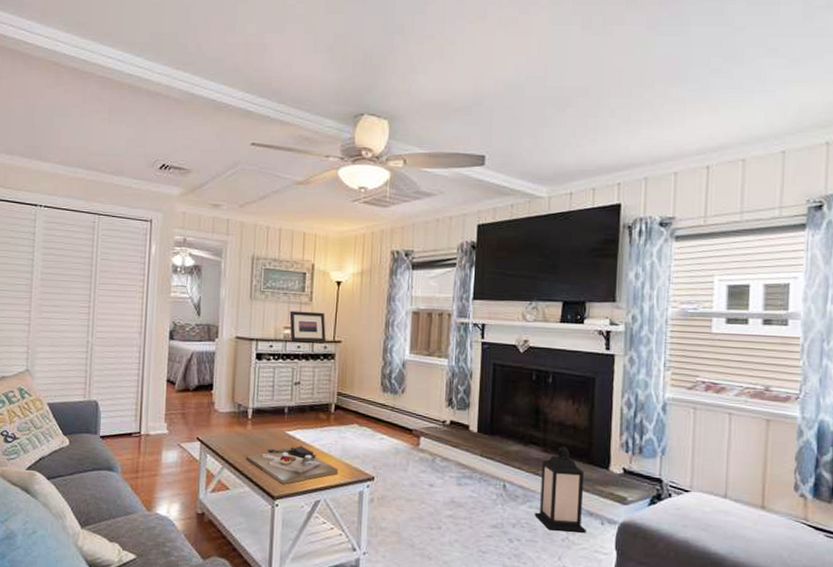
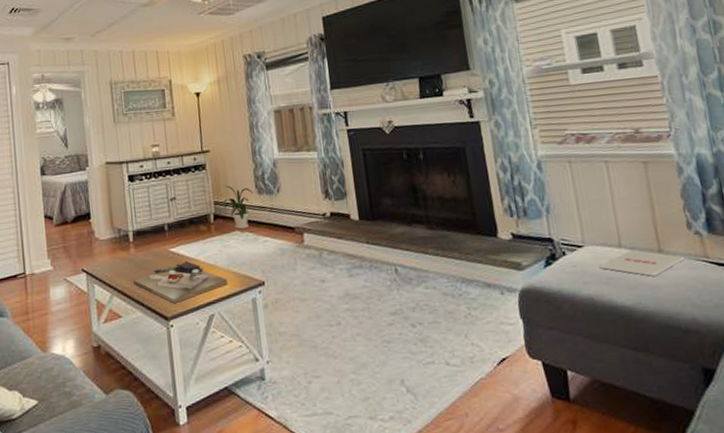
picture frame: present [289,310,326,343] -> none [154,125,194,159]
house plant: none [345,379,379,424] -> present [222,186,254,230]
lantern: present [534,446,586,533] -> none [429,220,488,309]
magazine: none [702,502,785,530] -> present [599,250,685,277]

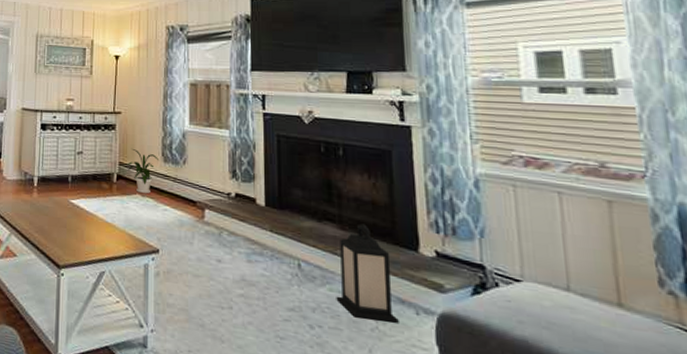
decorative tray: present [134,260,229,304] -> none [32,214,123,254]
lantern: none [429,220,488,309] -> present [336,224,399,323]
magazine: present [599,250,685,277] -> none [540,296,653,333]

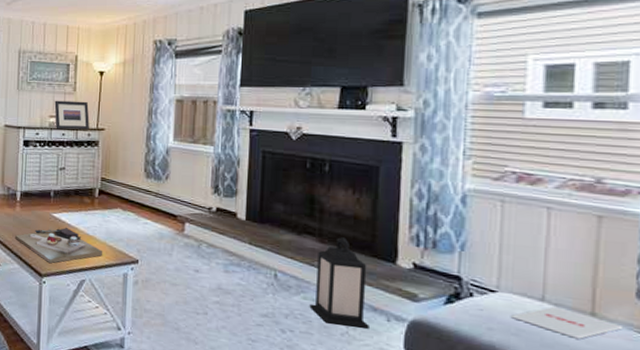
decorative tray: none [32,214,123,254] -> present [15,227,103,264]
picture frame: none [71,83,106,114] -> present [54,100,90,130]
house plant: present [127,149,160,195] -> none [109,165,142,209]
magazine: none [540,296,653,333] -> present [512,306,624,339]

